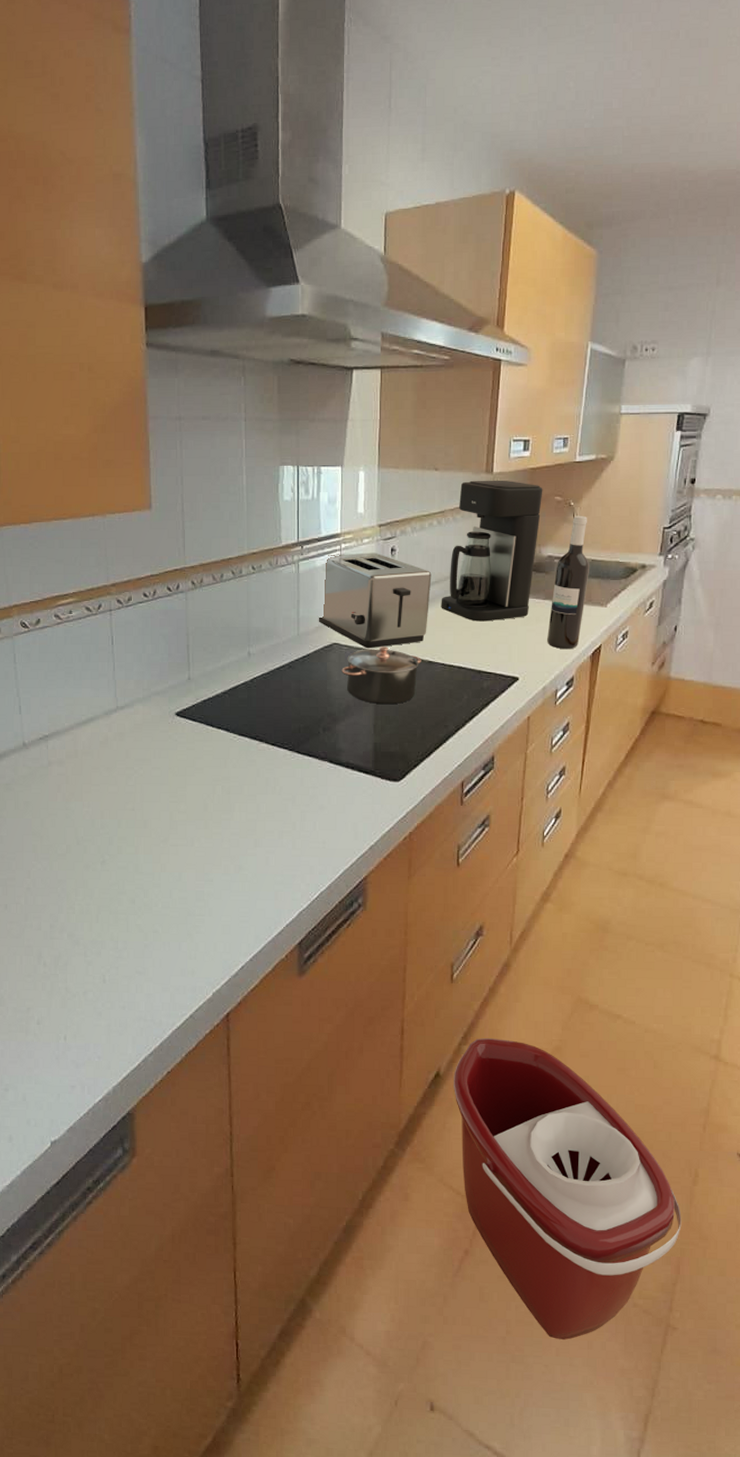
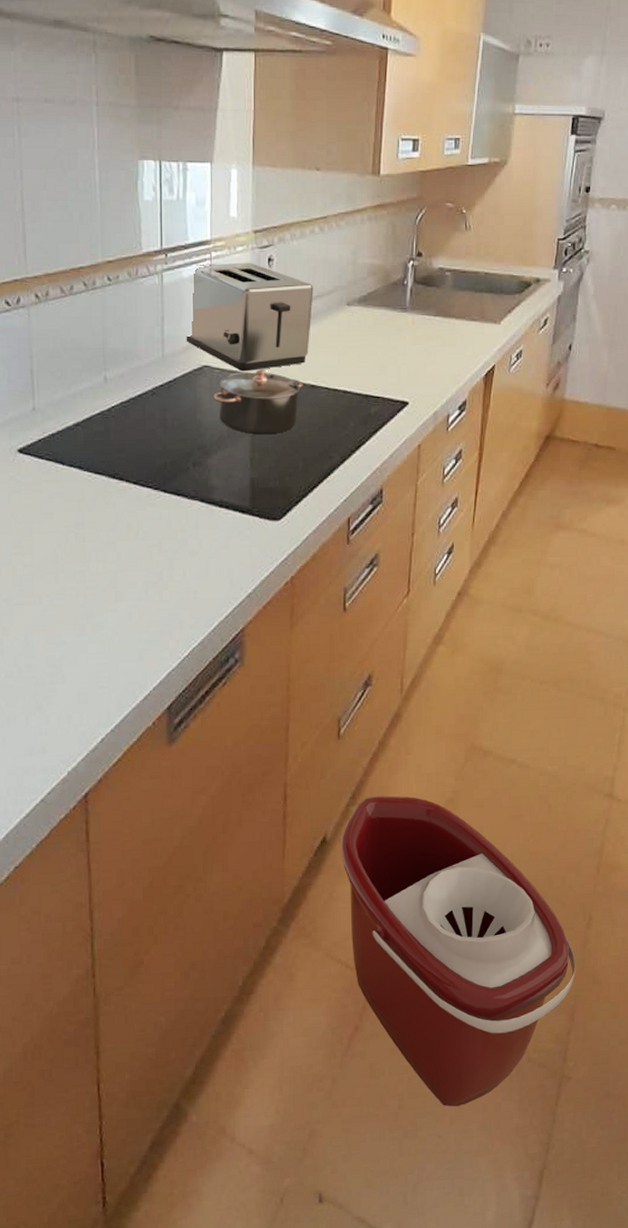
coffee maker: present [441,480,543,622] -> none [324,182,434,341]
wine bottle: present [546,515,590,650] -> none [437,224,483,371]

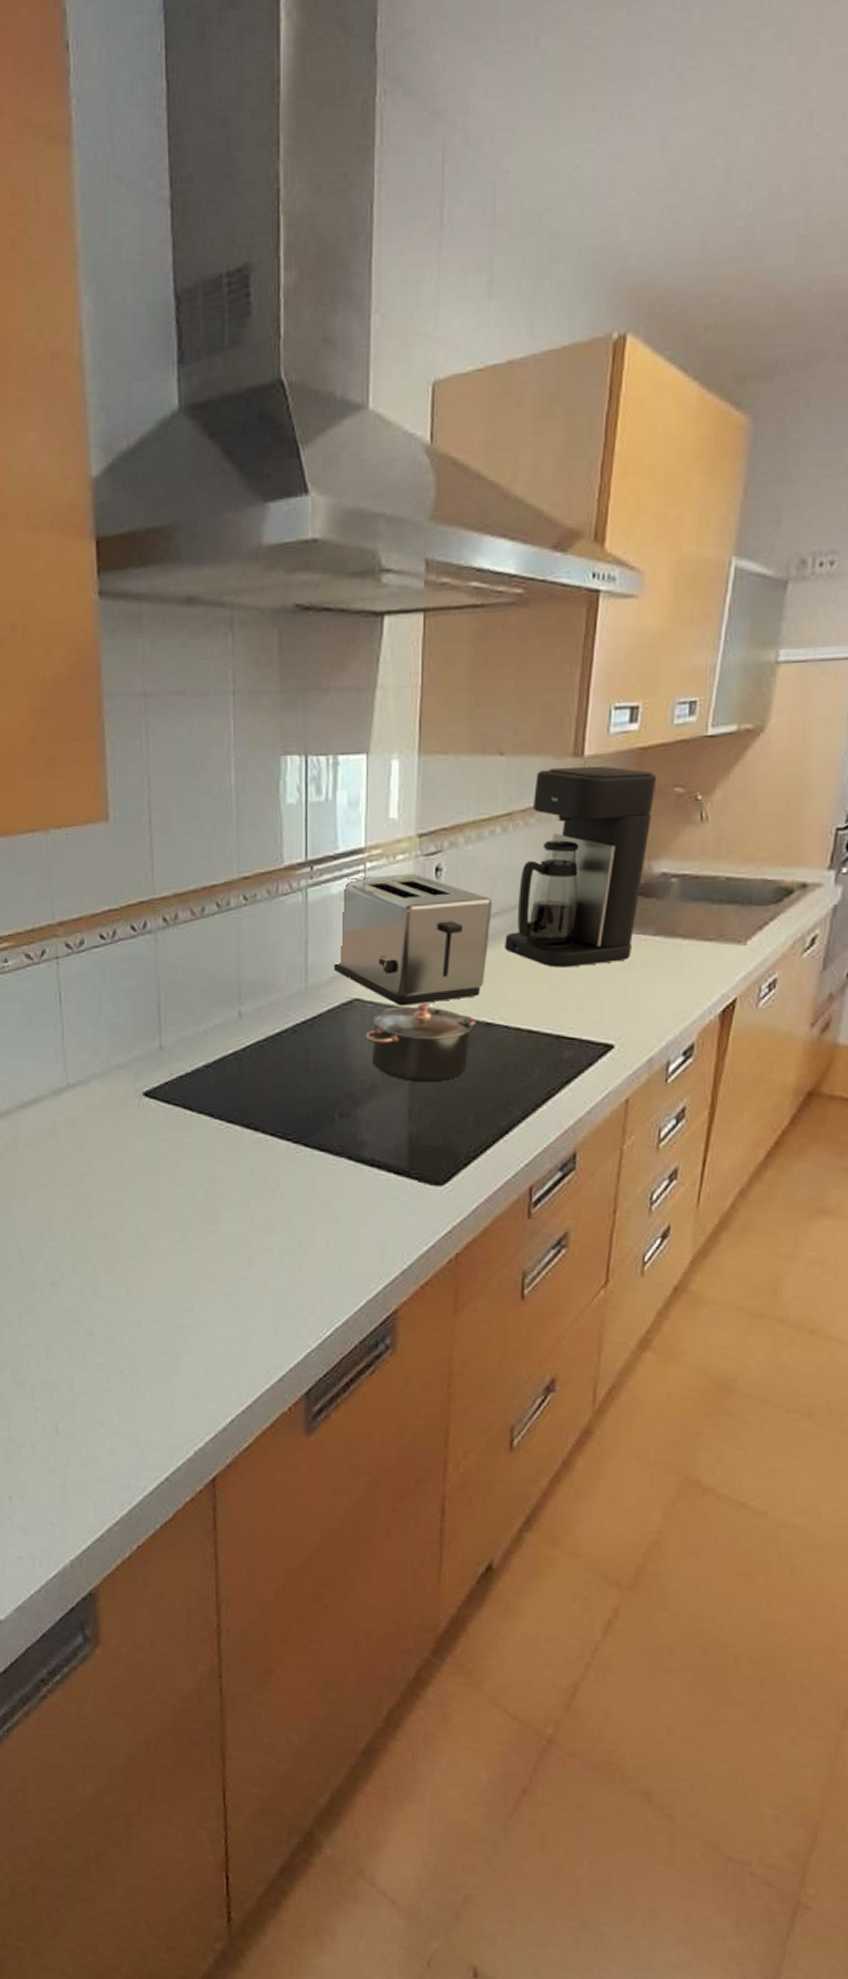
coffee maker: none [324,182,434,341] -> present [505,765,657,968]
bucket: present [341,795,576,1107] -> none [511,1524,823,1909]

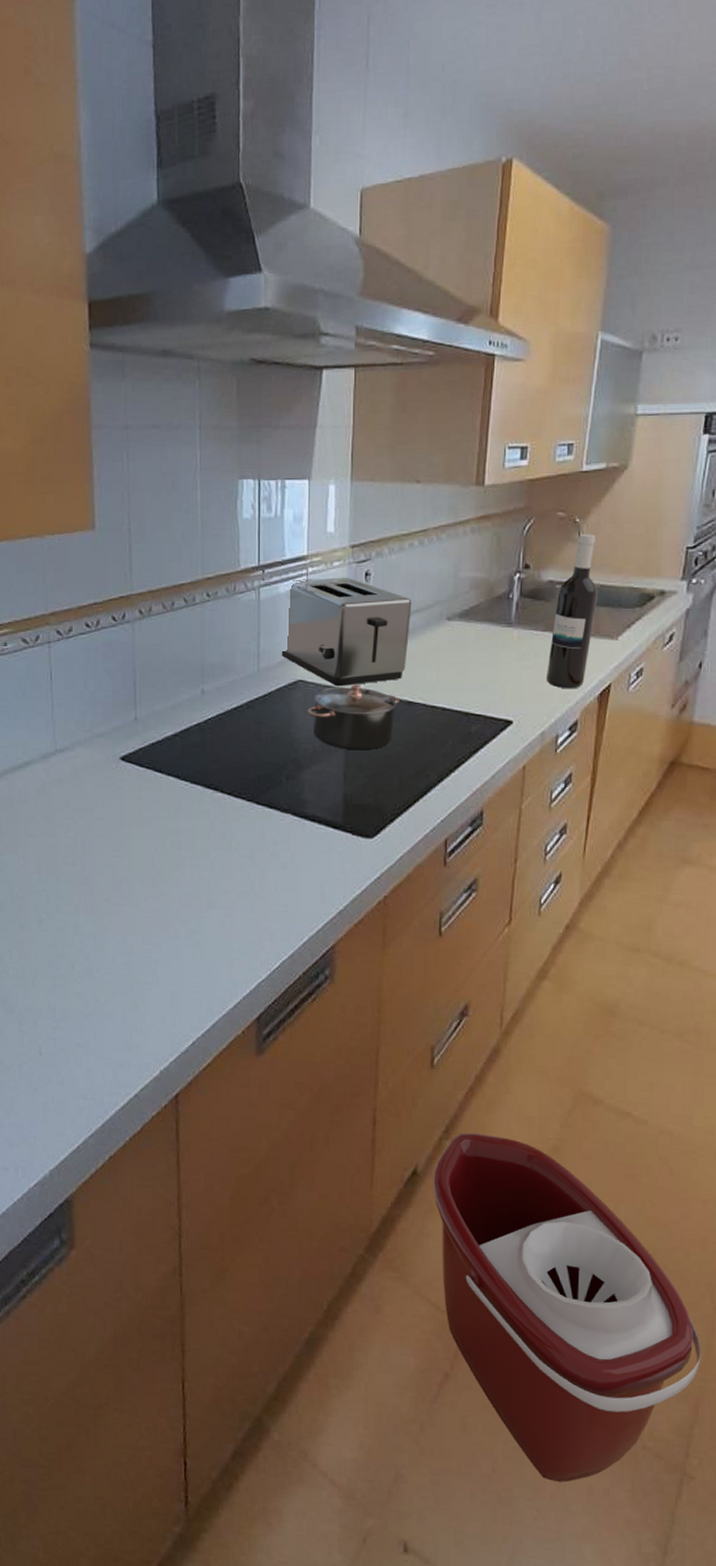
coffee maker: present [505,765,657,968] -> none [422,493,543,656]
bucket: none [511,1524,823,1909] -> present [433,1132,701,1482]
wine bottle: none [655,813,724,1006] -> present [545,533,599,689]

